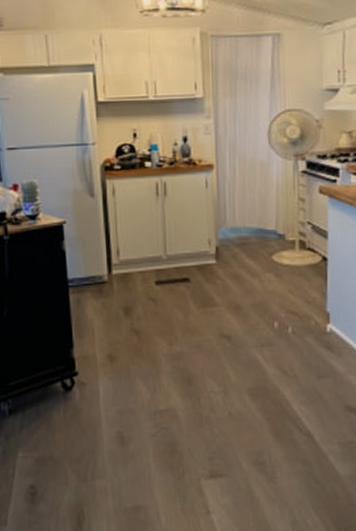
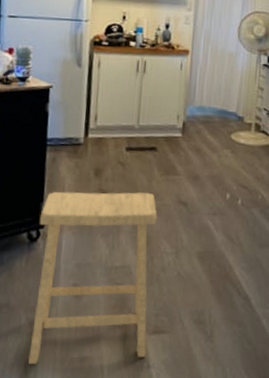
stool: none [72,328,204,517] -> present [28,191,158,365]

